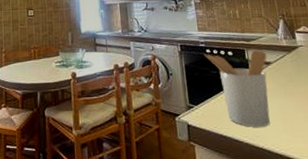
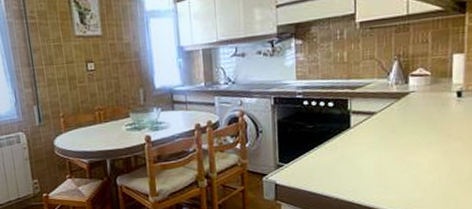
utensil holder: present [203,50,270,127] -> none [300,99,372,182]

